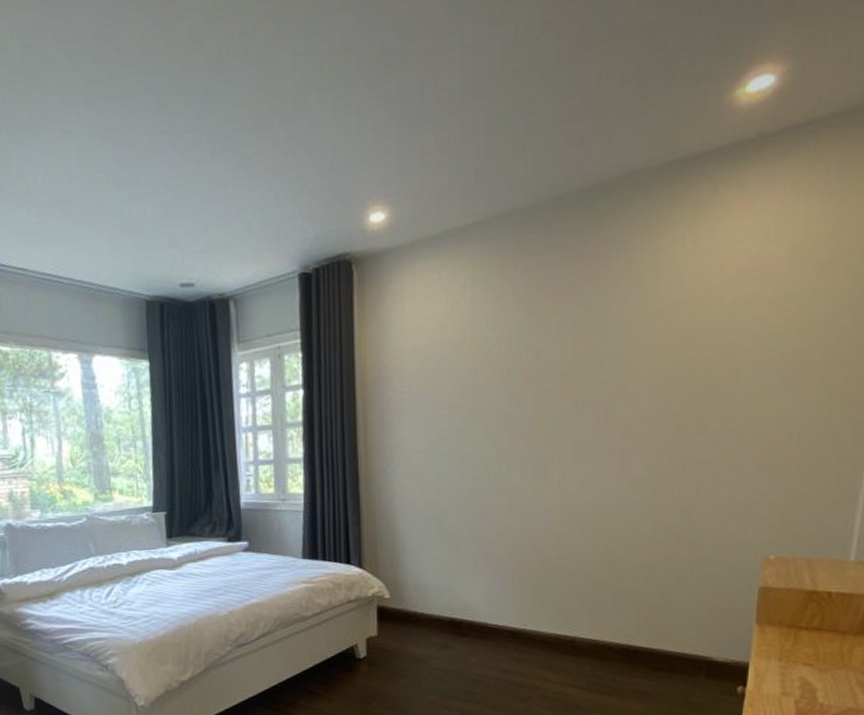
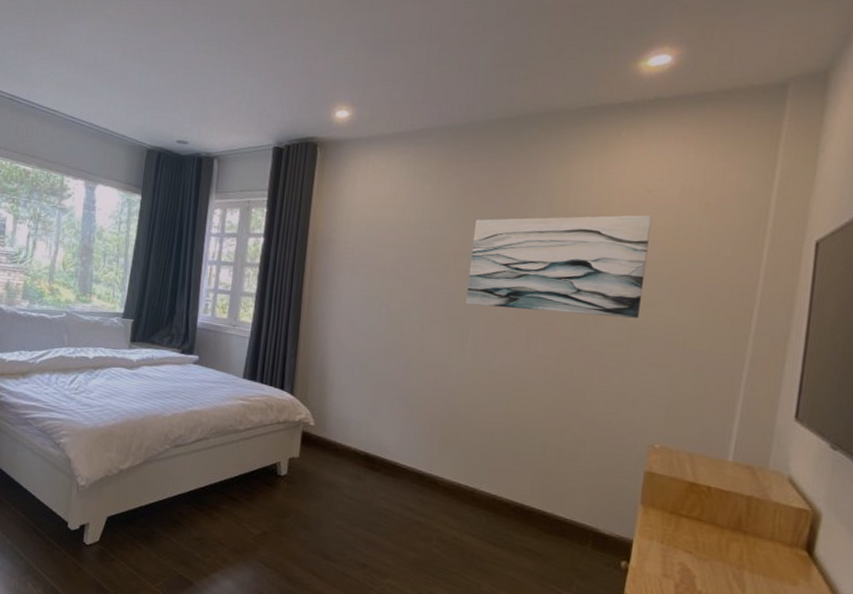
wall art: none [547,287,759,431] -> present [466,214,653,319]

